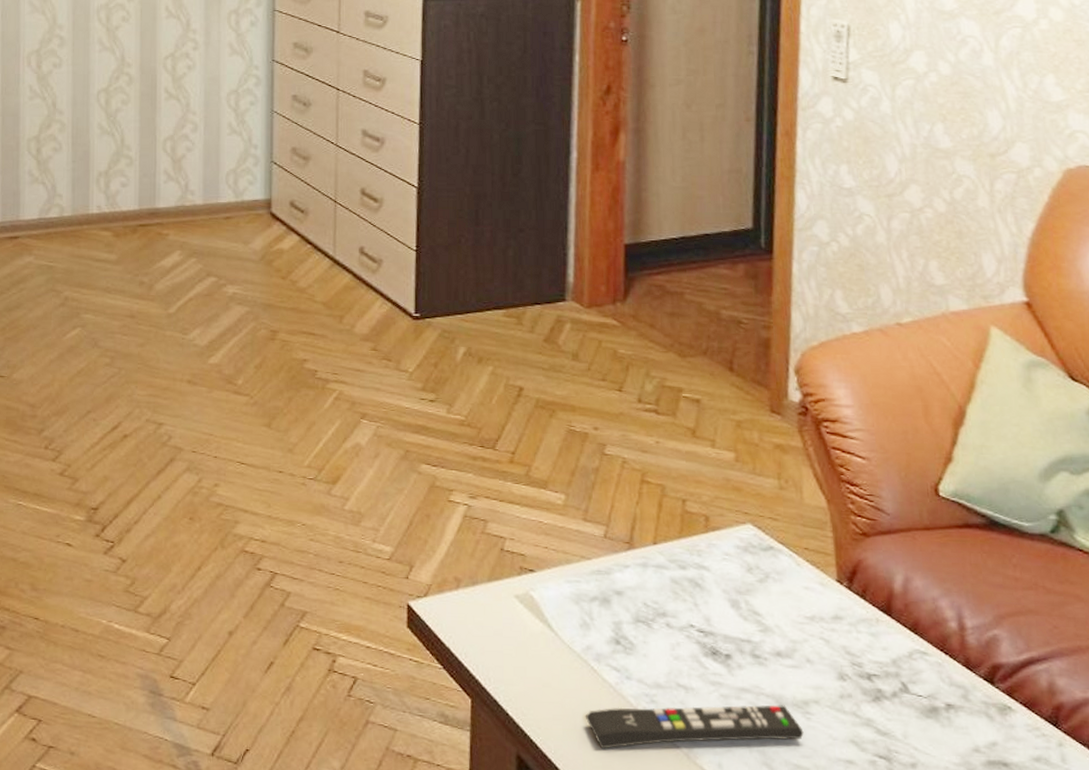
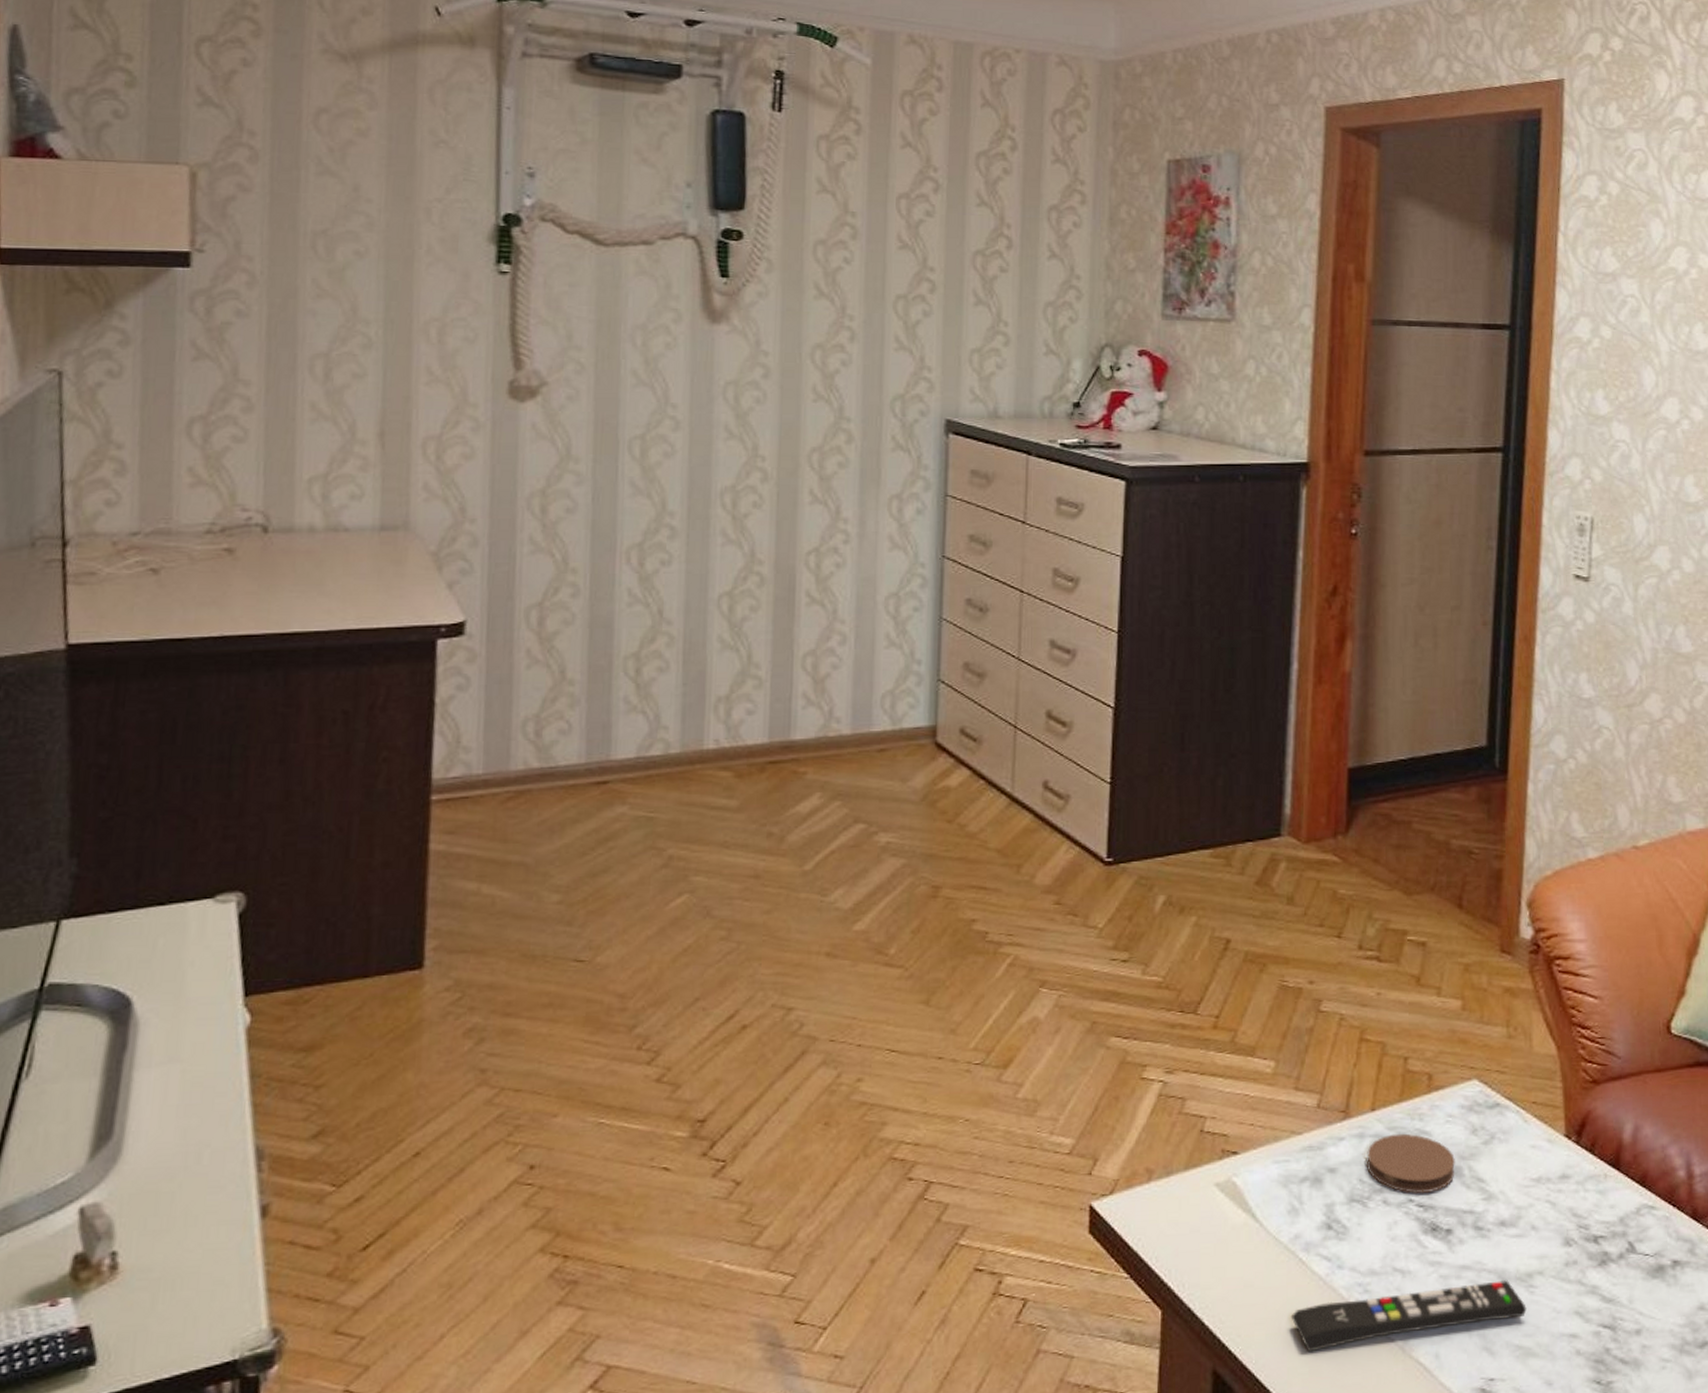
coaster: none [650,566,733,621] -> present [1367,1133,1455,1194]

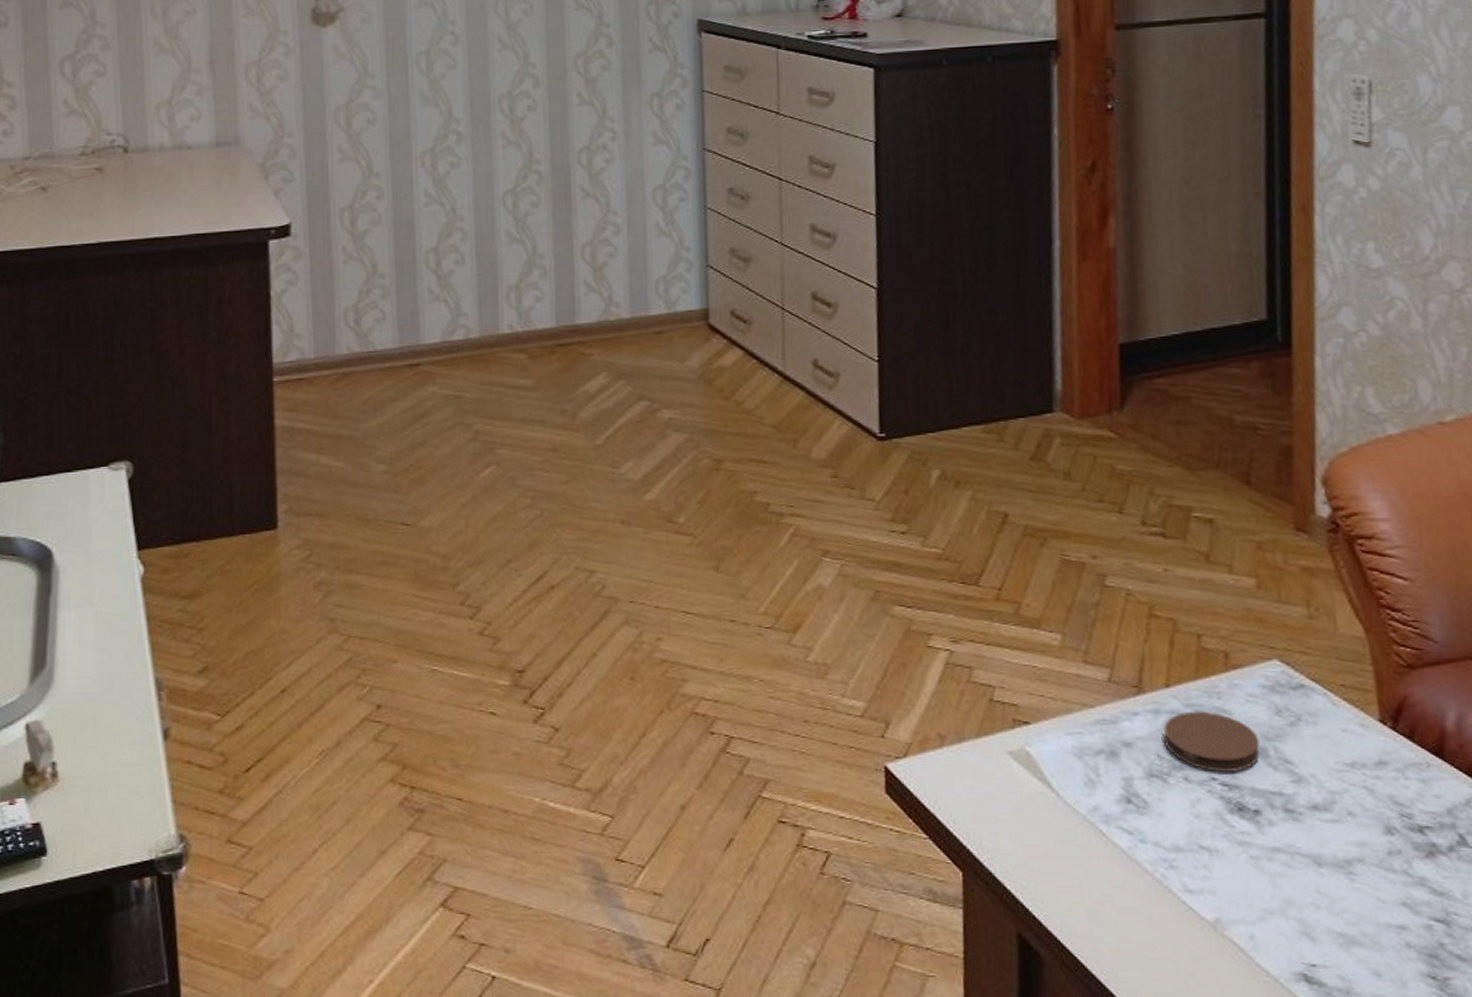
remote control: present [1291,1280,1527,1353] -> none [1094,865,1348,924]

